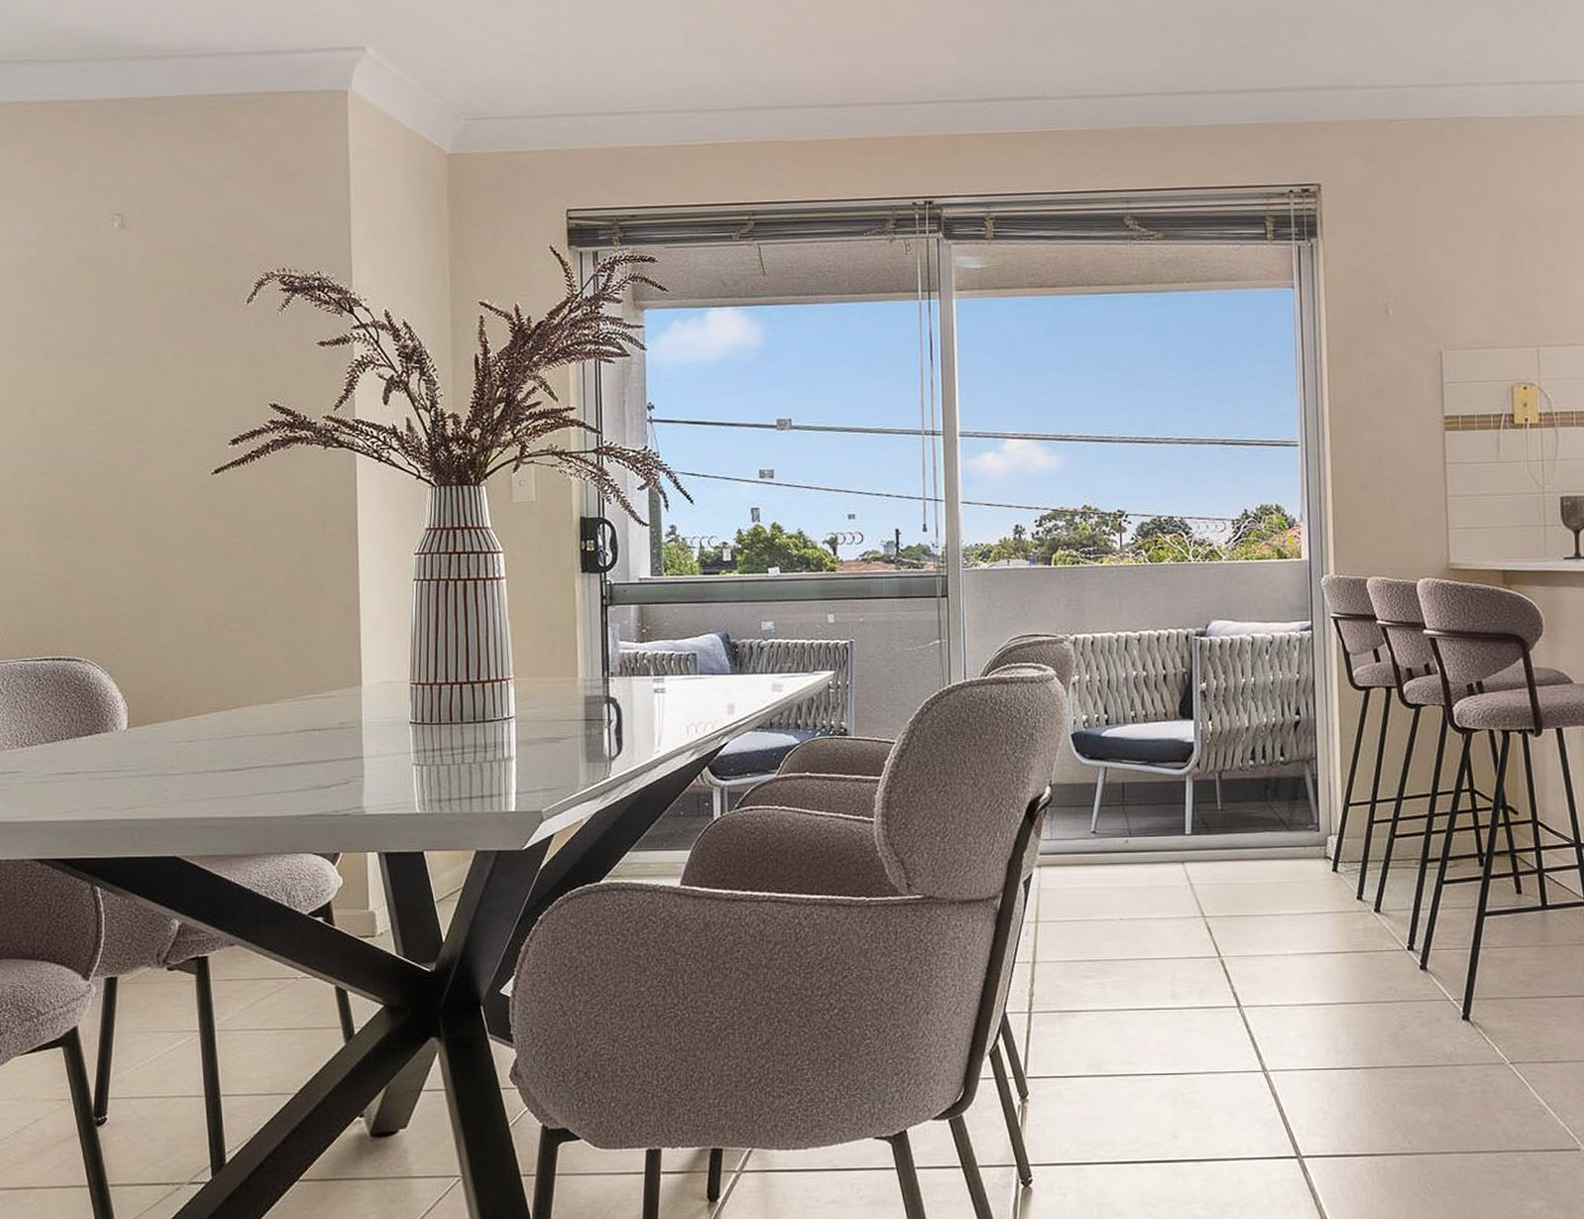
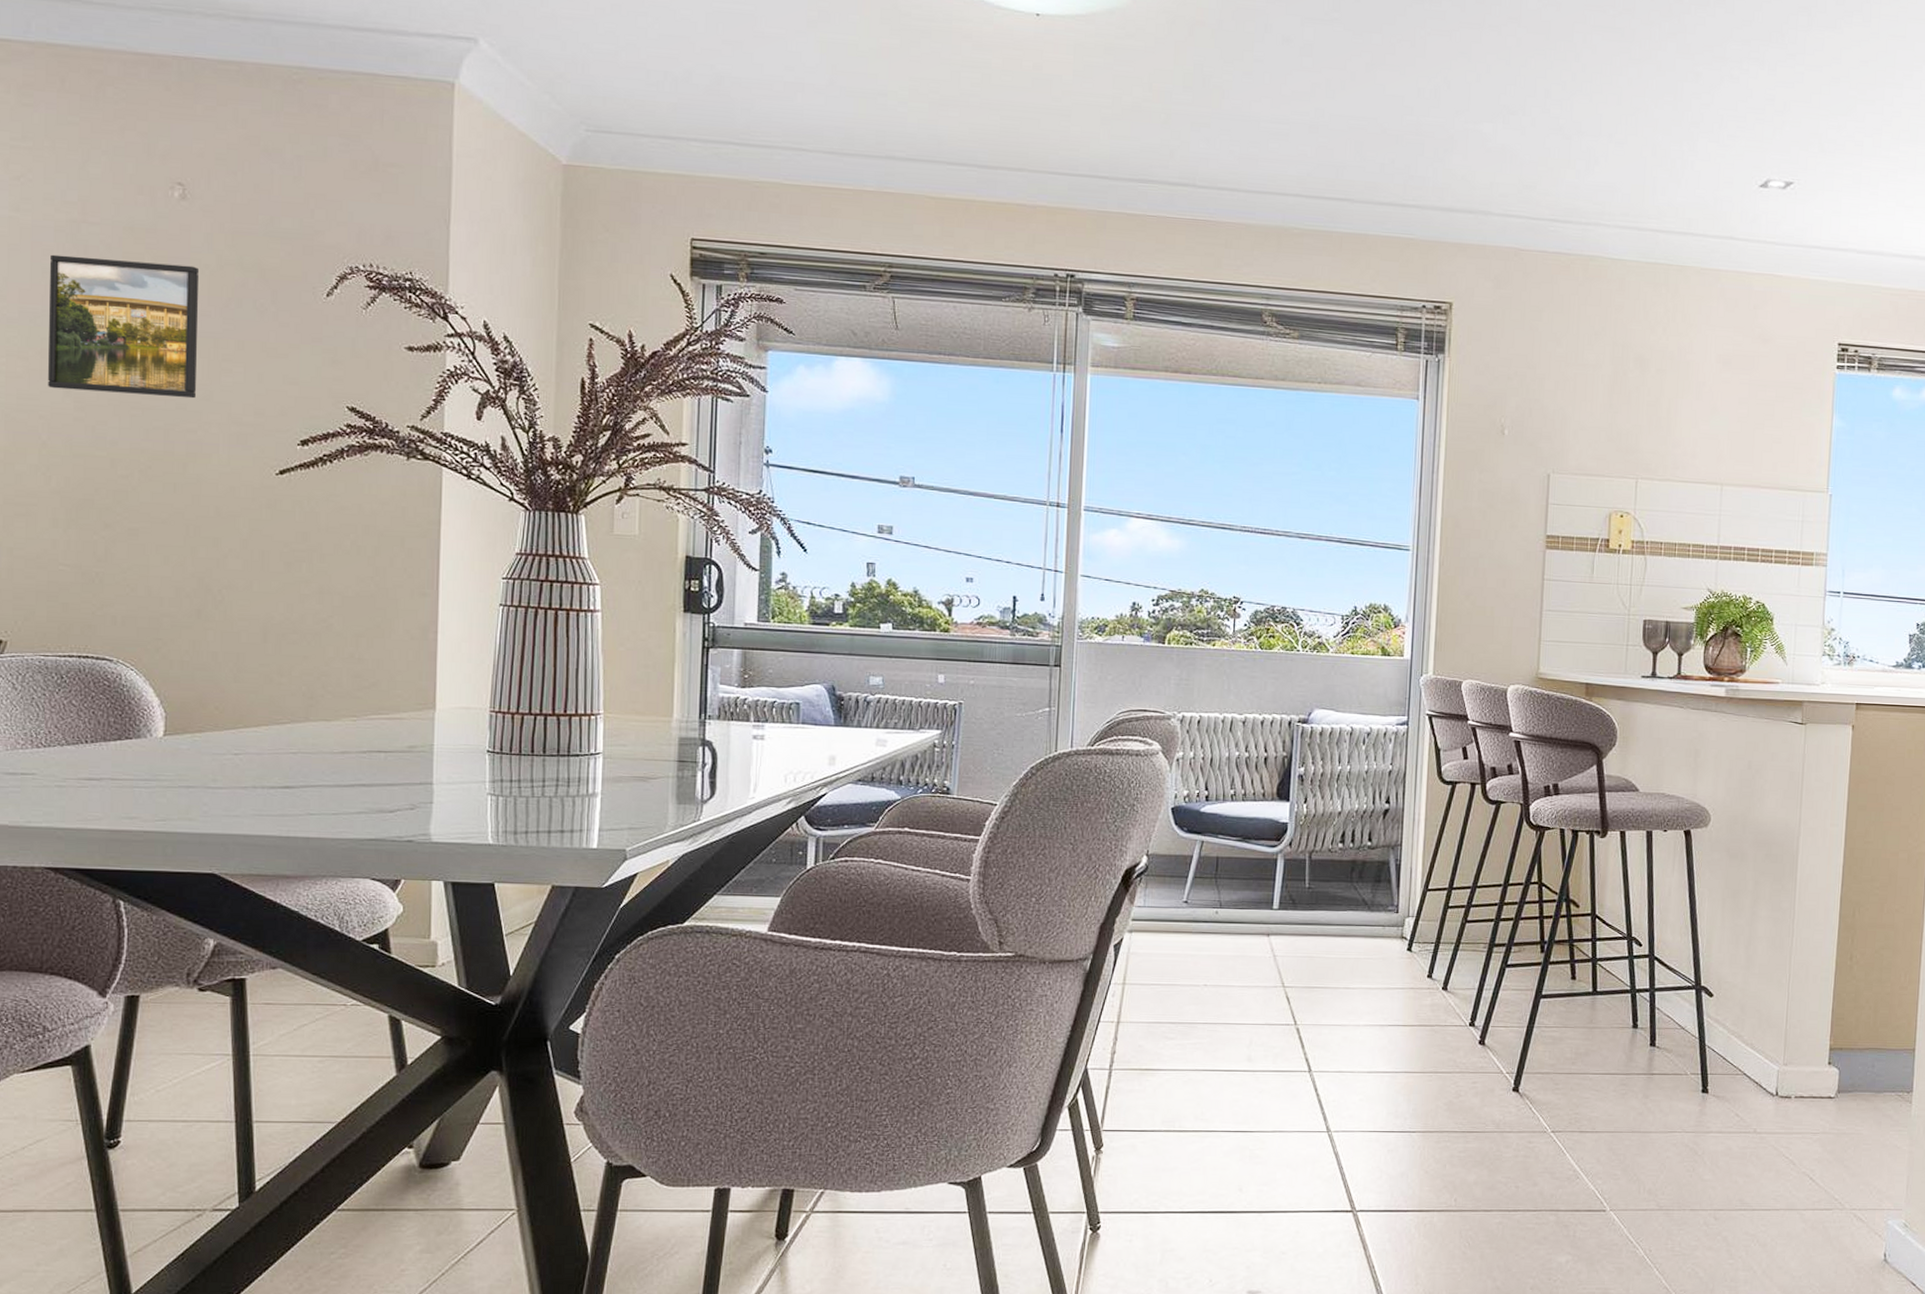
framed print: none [15,288,140,414] -> present [48,254,198,399]

